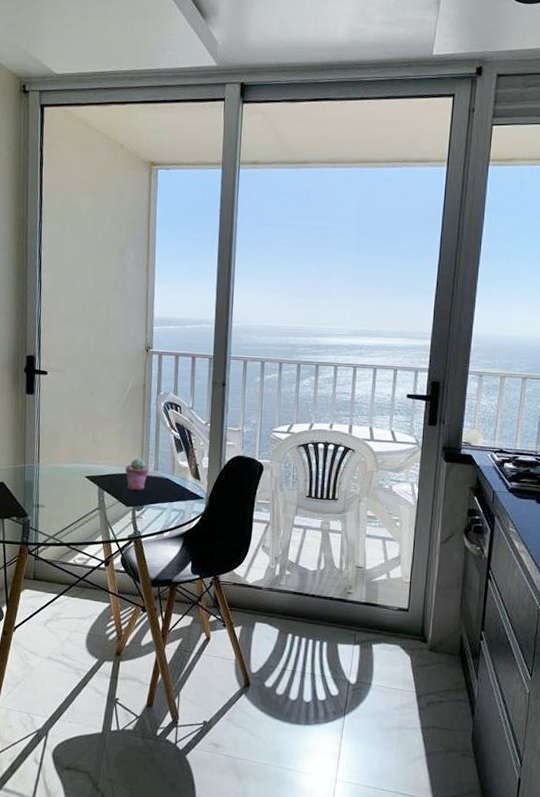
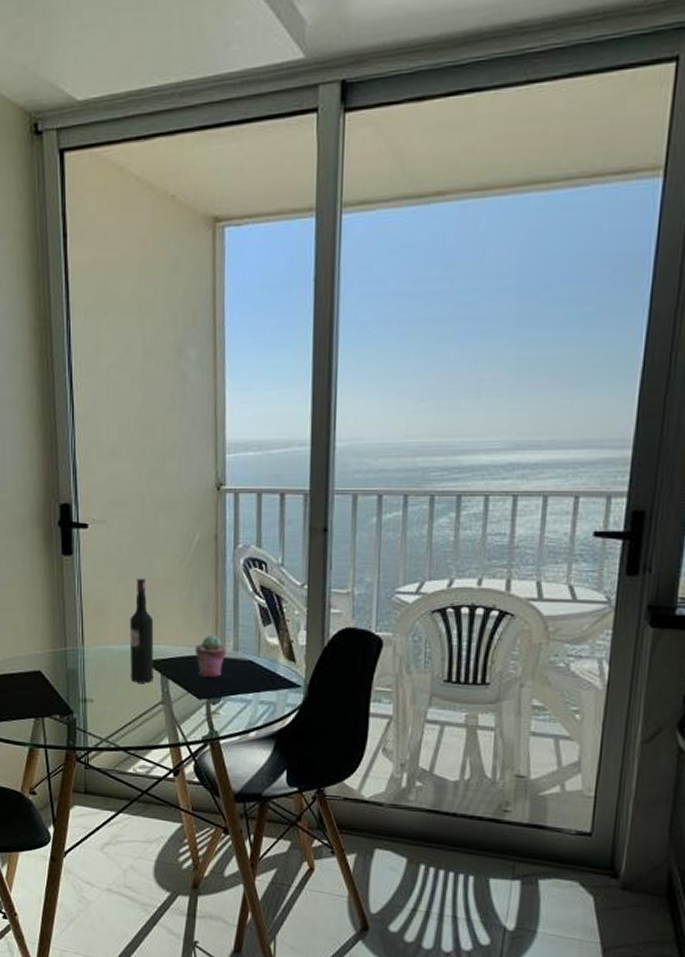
wine bottle: none [75,414,95,494] -> present [129,578,154,683]

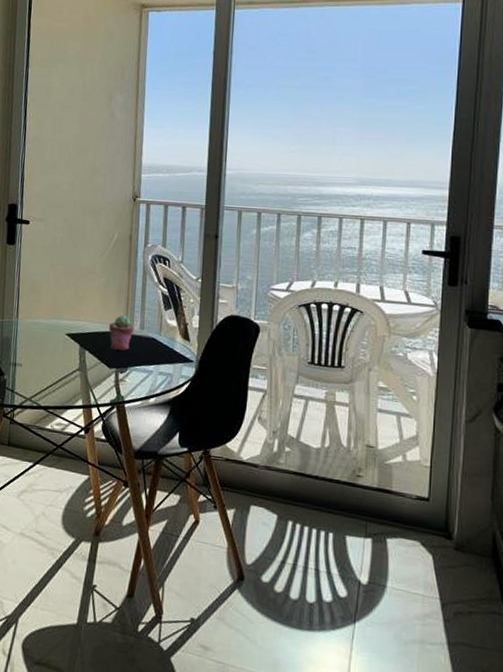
wine bottle: present [129,578,154,683] -> none [54,266,77,353]

